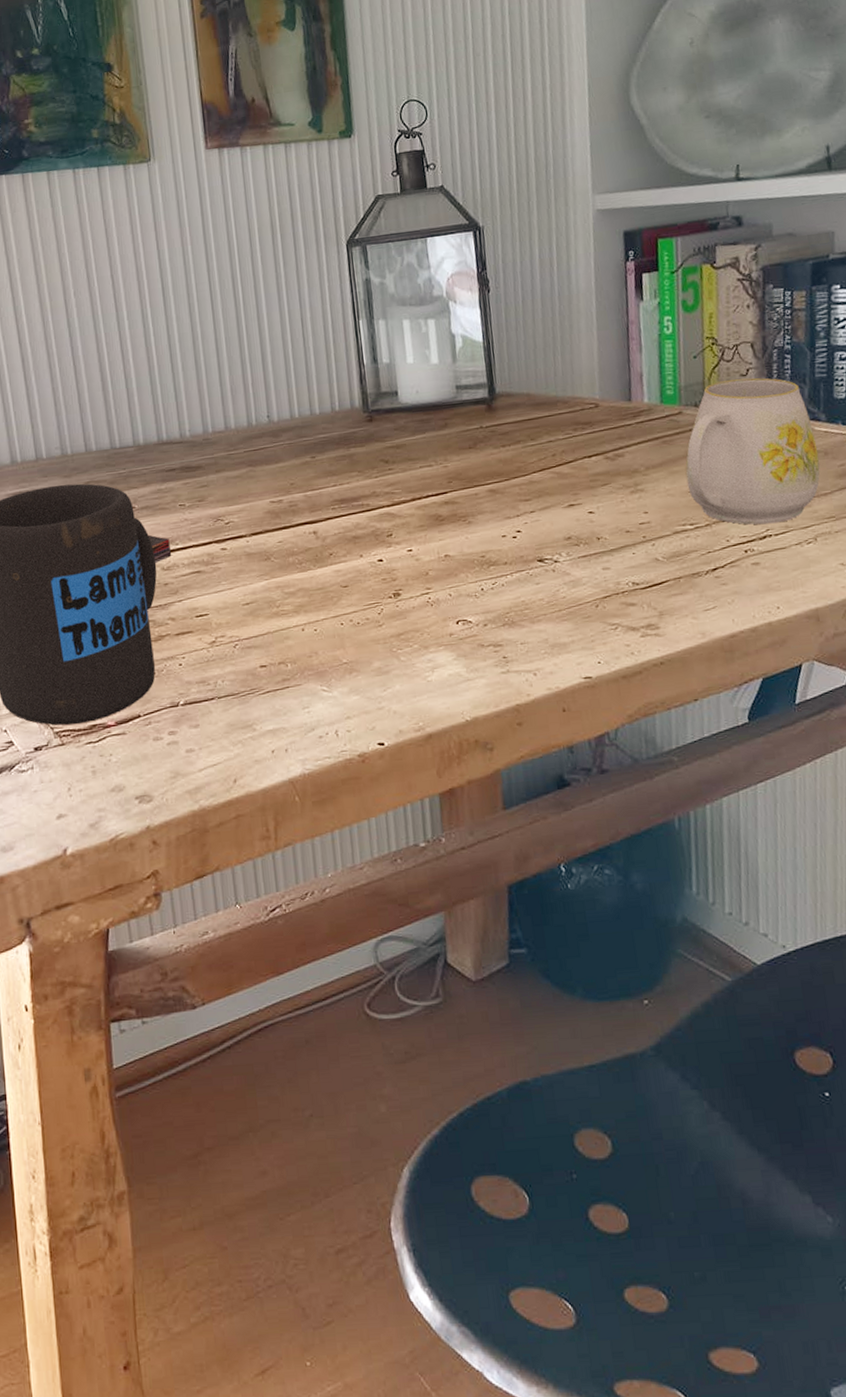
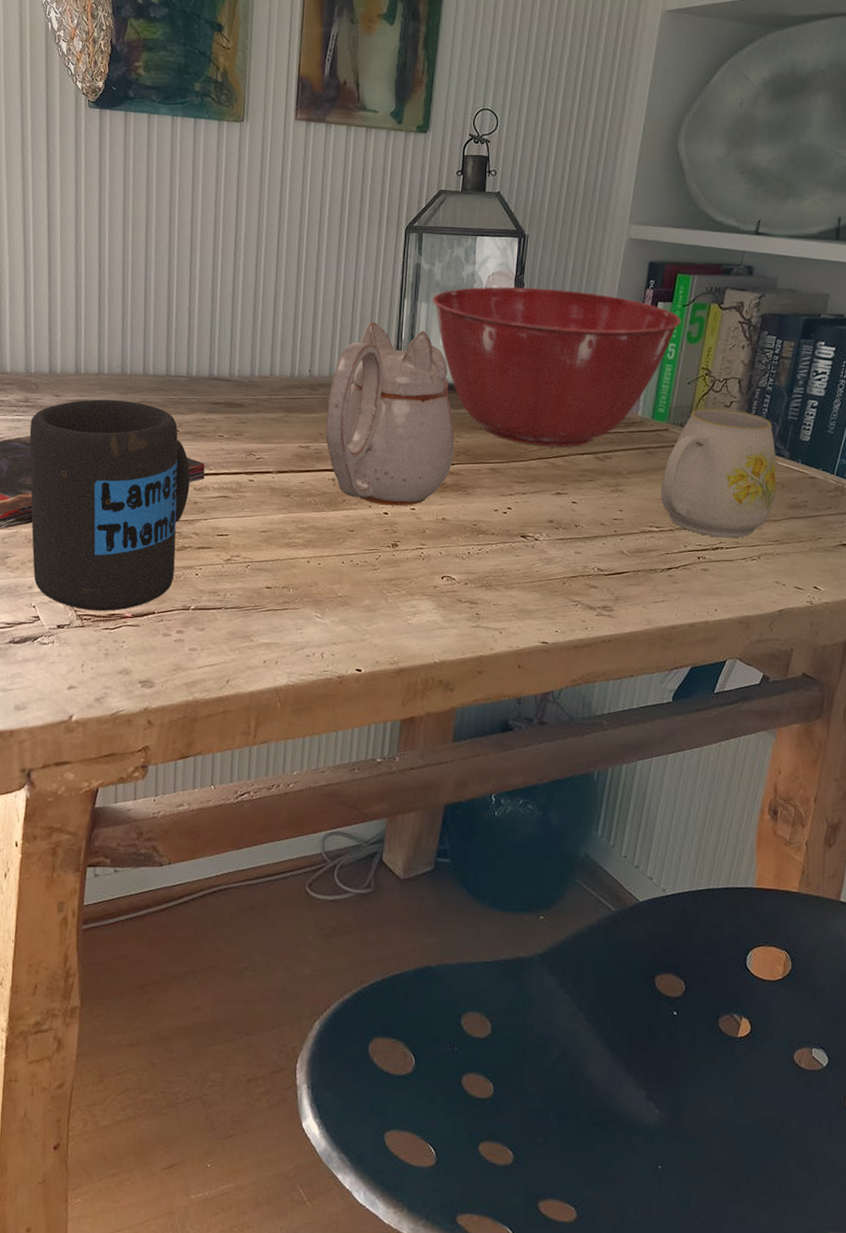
teapot: none [293,350,445,552] -> present [325,321,455,506]
mixing bowl: none [390,276,673,456] -> present [432,287,681,447]

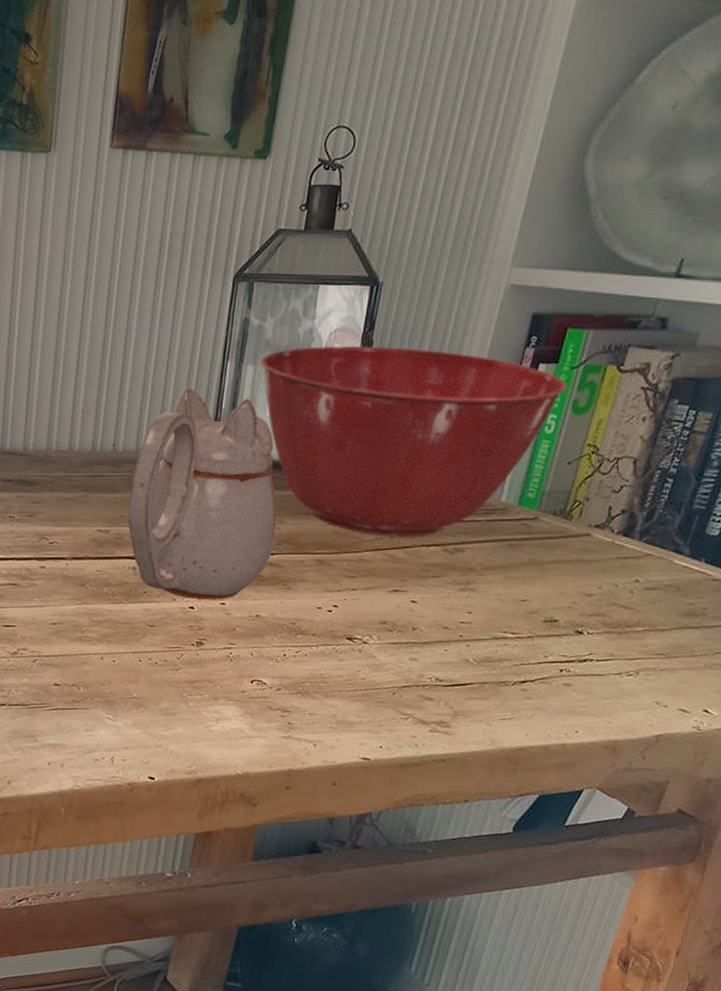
mug: present [660,408,777,538] -> none [520,493,673,649]

